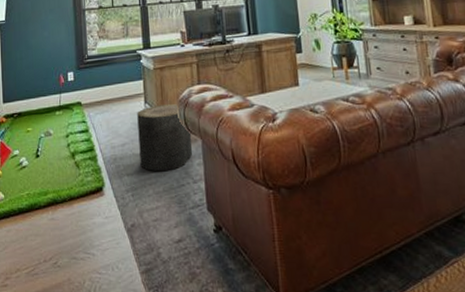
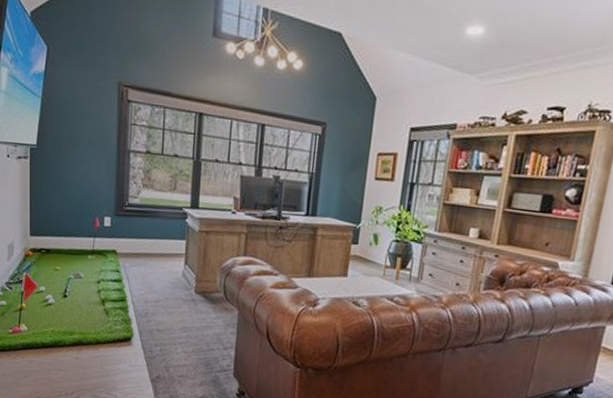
stool: present [137,104,192,171] -> none [172,268,228,334]

